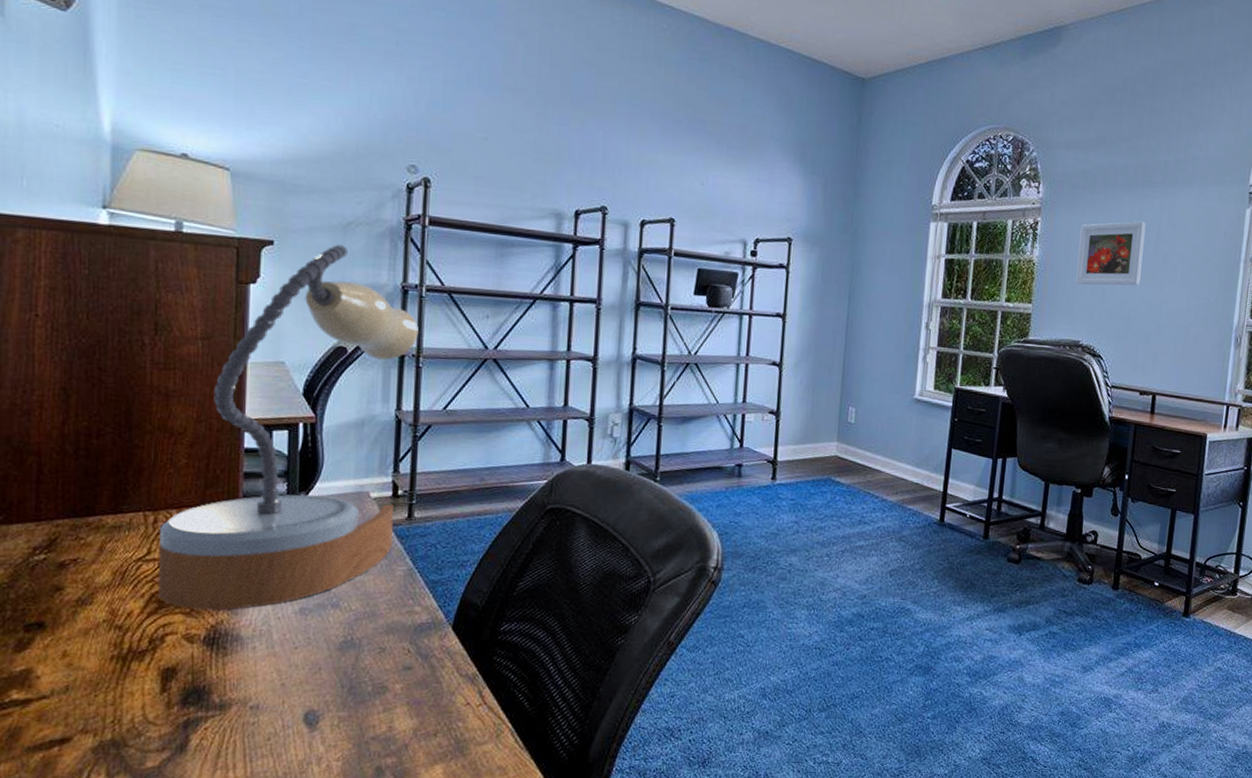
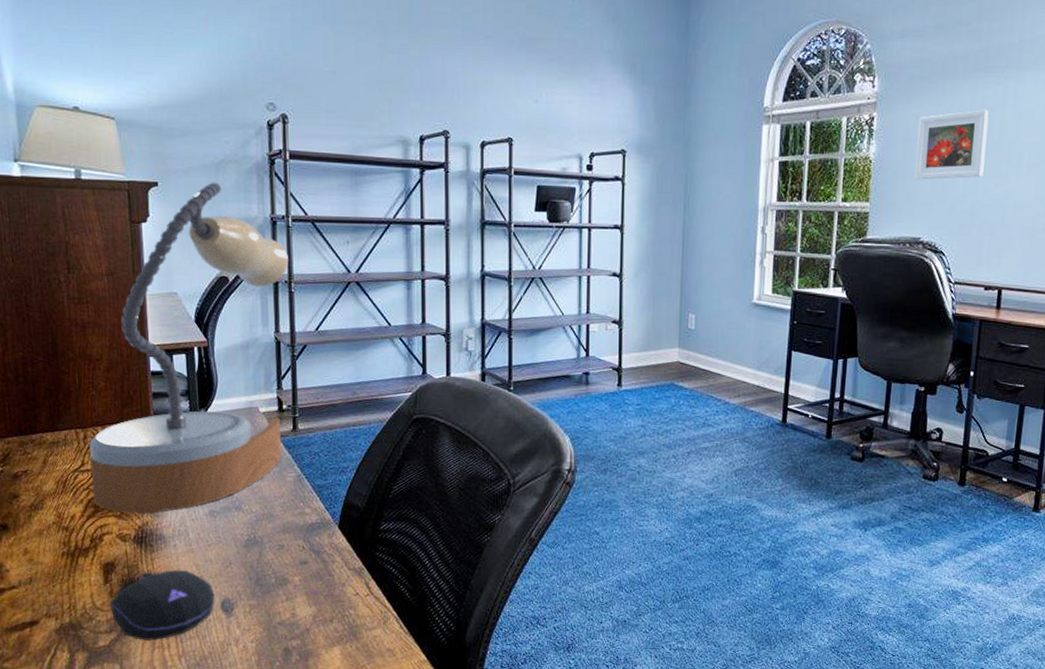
computer mouse: none [165,676,297,760] -> present [110,569,215,641]

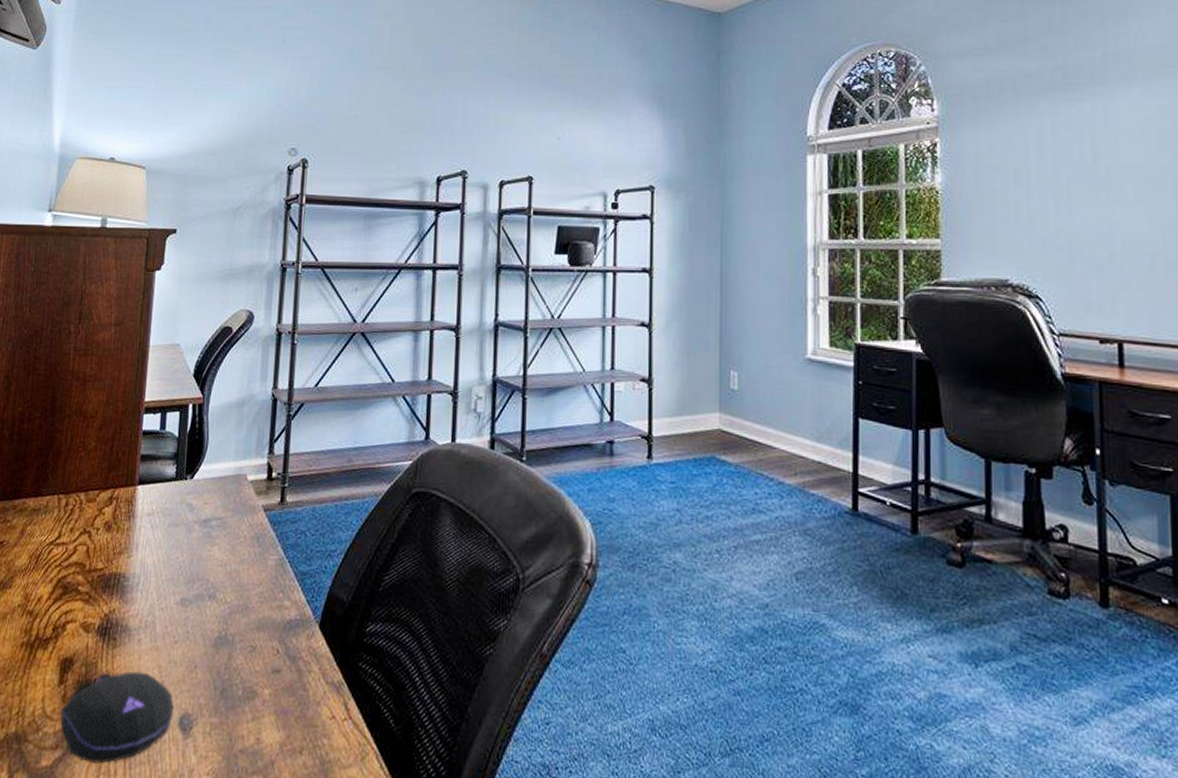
table lamp: present [89,182,289,513] -> none [64,228,295,598]
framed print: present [915,109,989,180] -> none [992,130,1079,212]

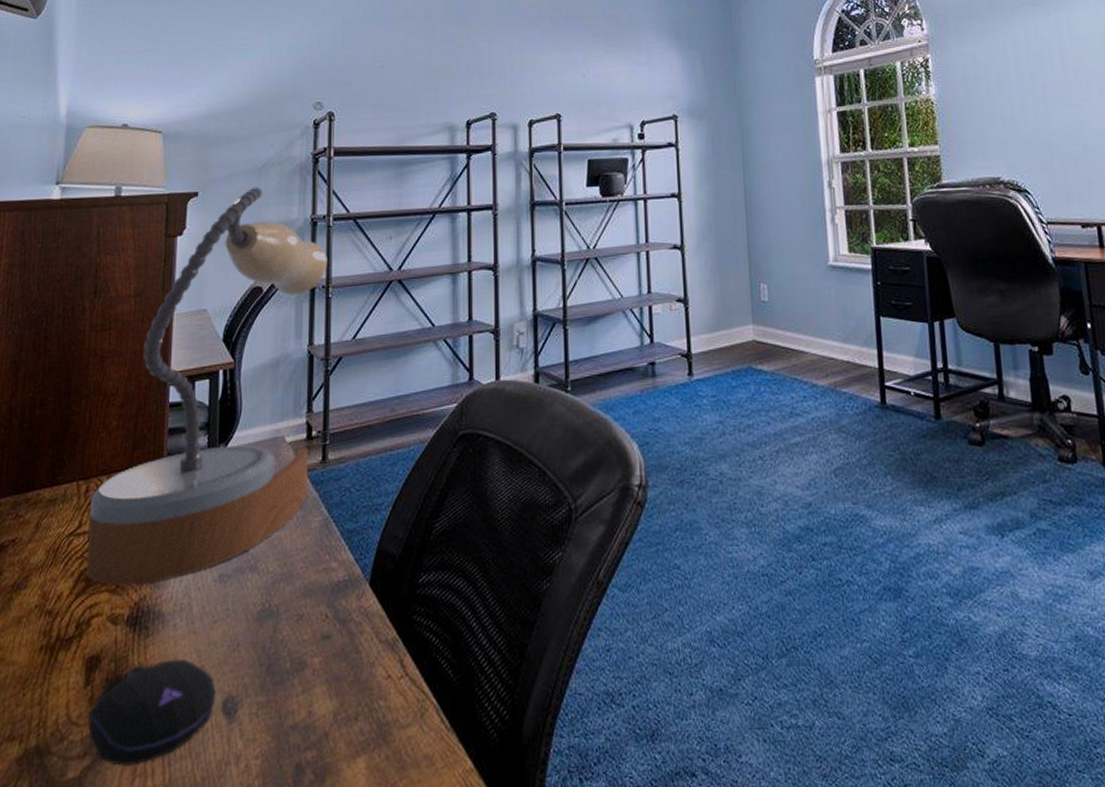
table lamp: none [64,228,295,598] -> present [87,187,327,586]

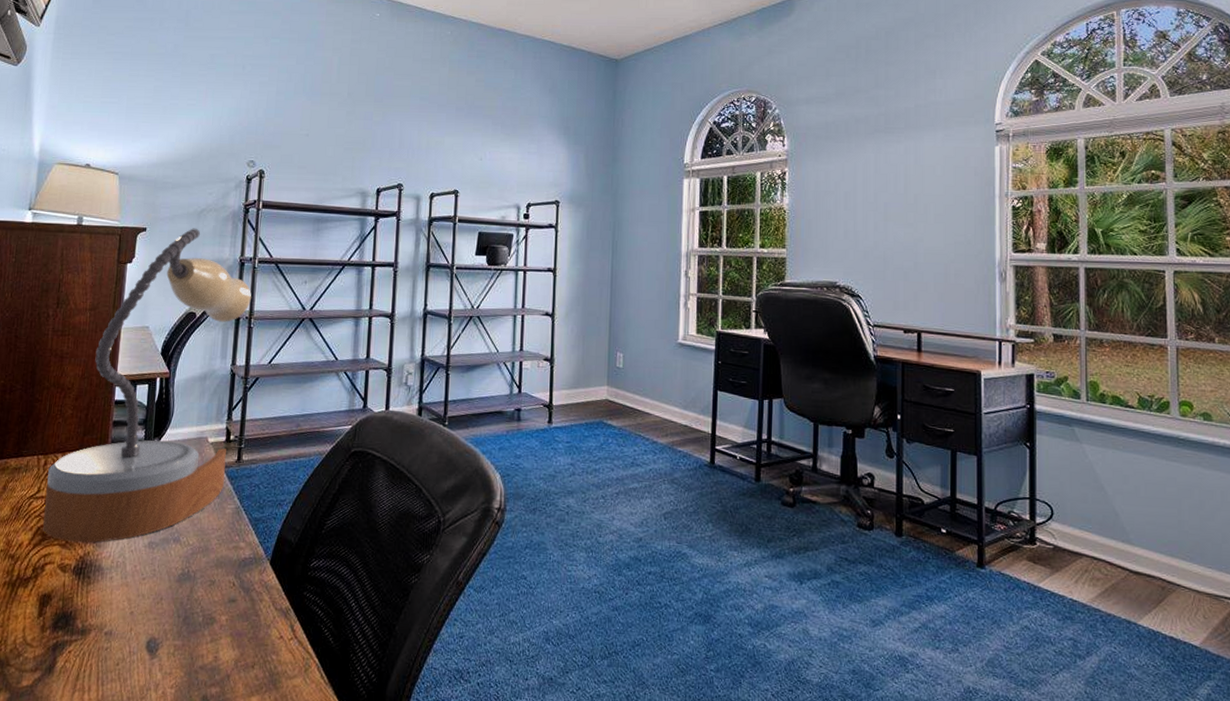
computer mouse: present [88,658,216,766] -> none [40,604,142,682]

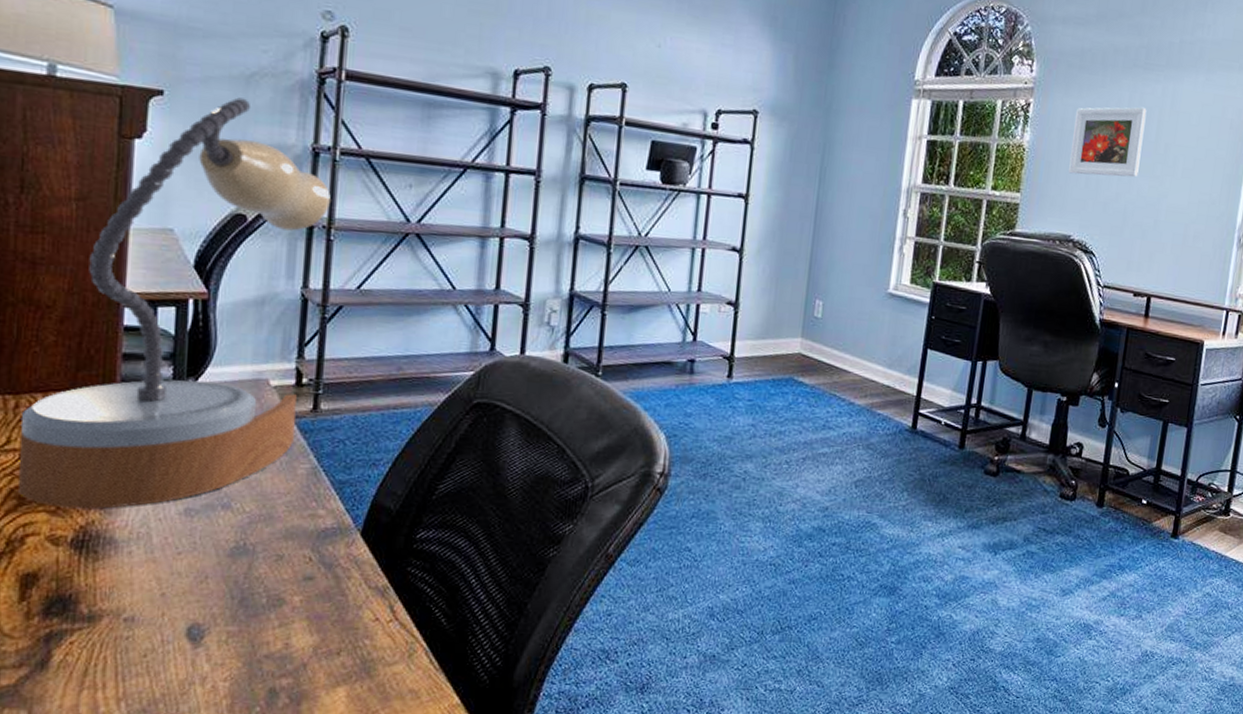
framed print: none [827,165,893,228] -> present [1068,107,1147,178]

